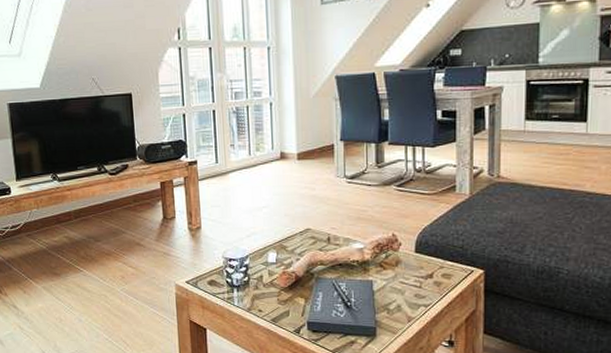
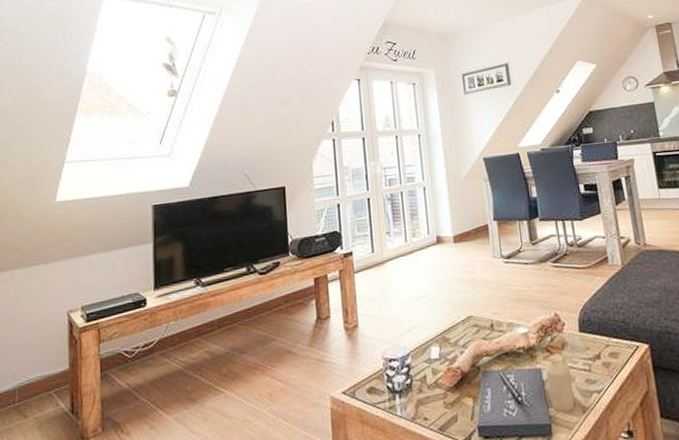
candle: none [377,274,402,320] -> present [545,359,576,413]

